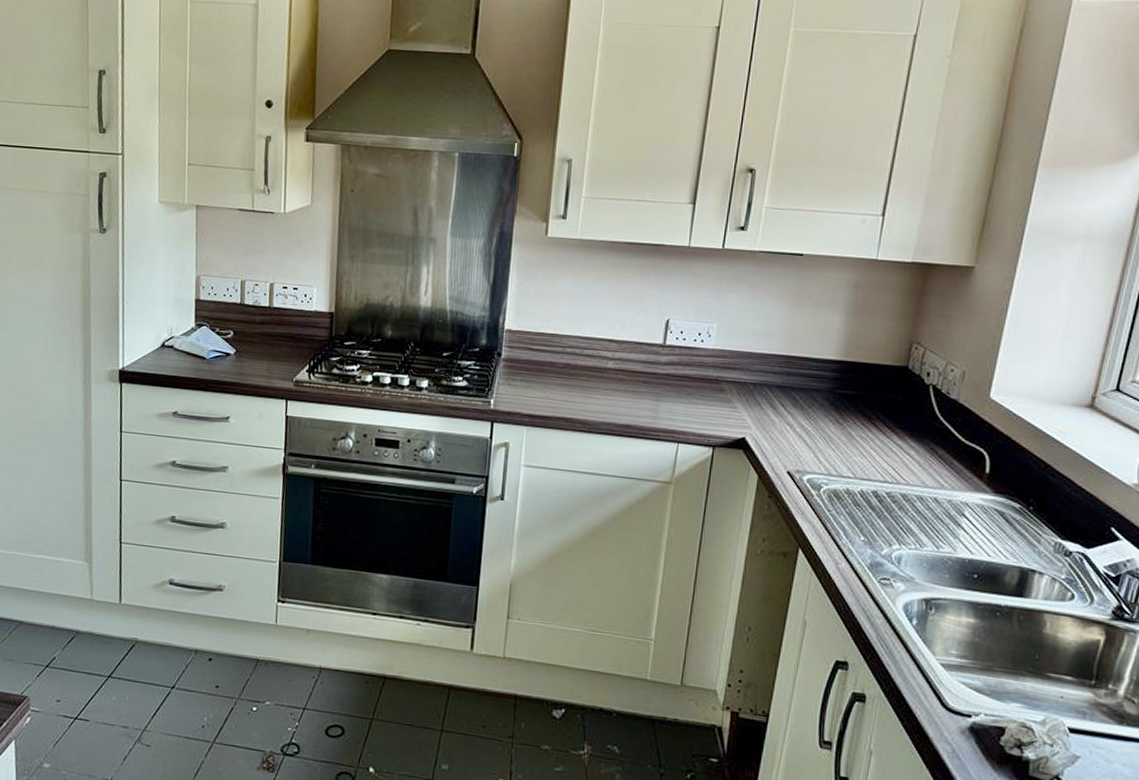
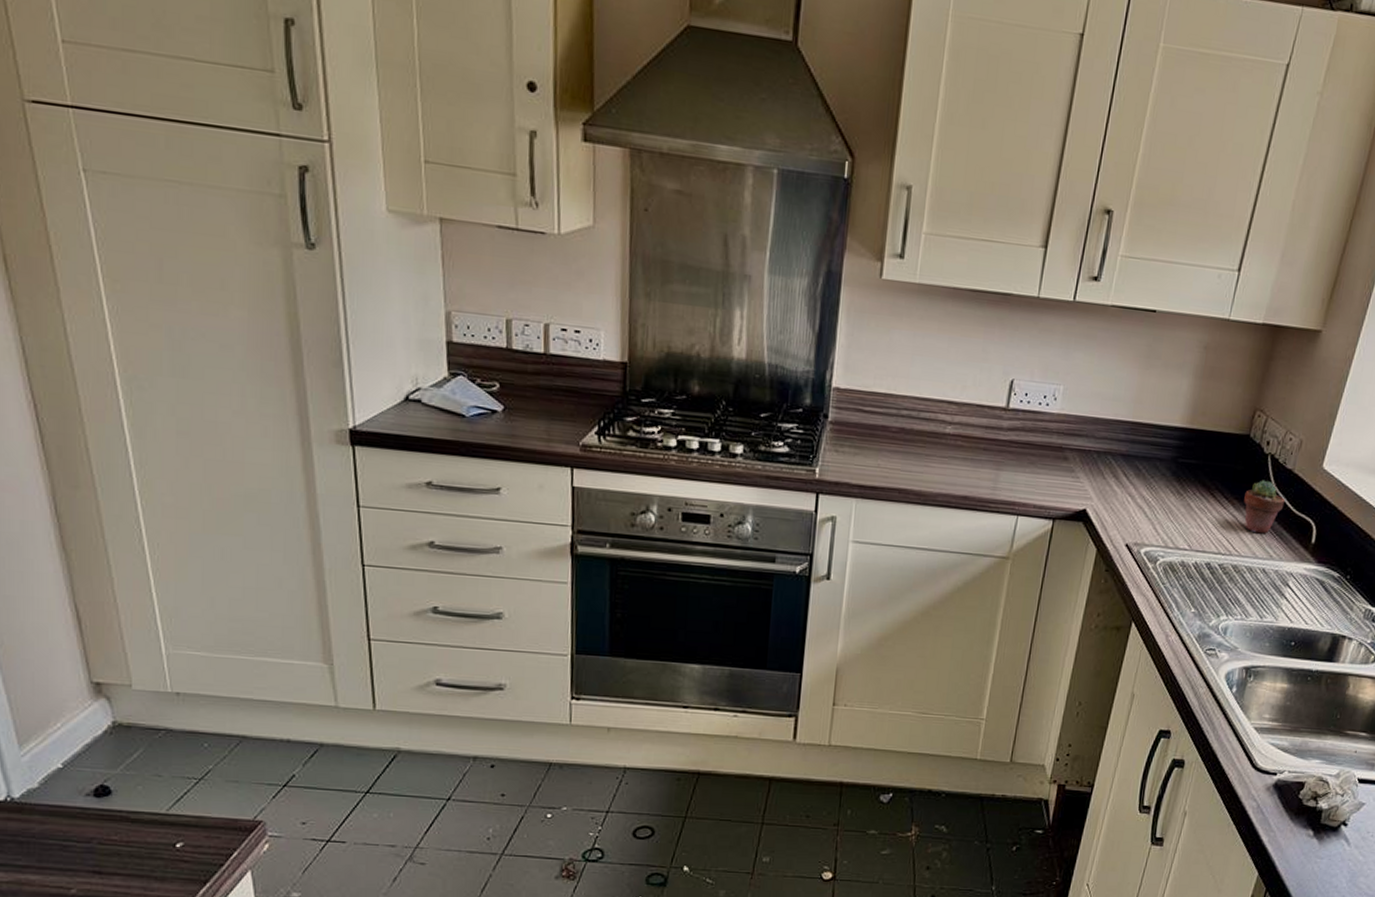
potted succulent: none [908,410,952,463] -> present [1244,480,1285,534]

